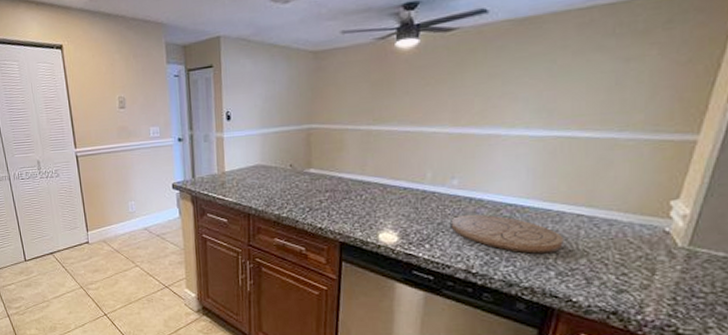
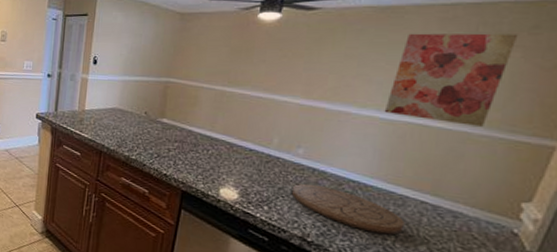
wall art: none [532,31,654,132] -> present [384,33,519,127]

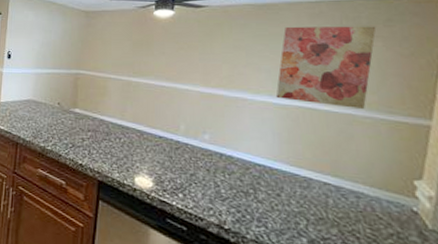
cutting board: present [291,183,405,235] -> none [203,168,313,219]

